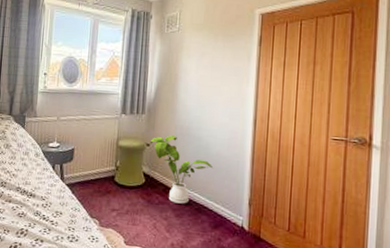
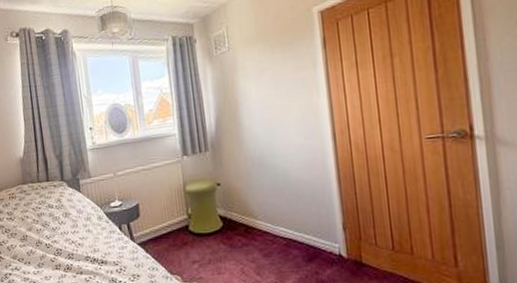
house plant: present [150,135,214,204] -> none [220,168,296,242]

